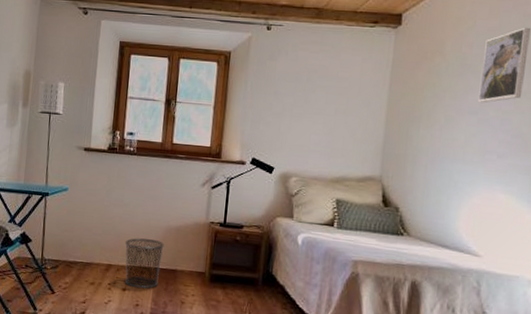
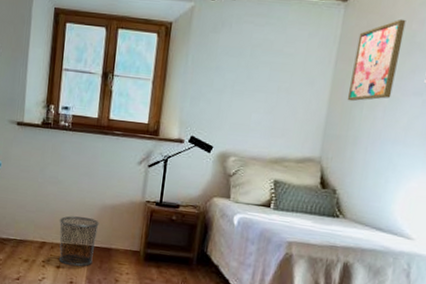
wall art: none [403,43,456,122] -> present [347,19,406,102]

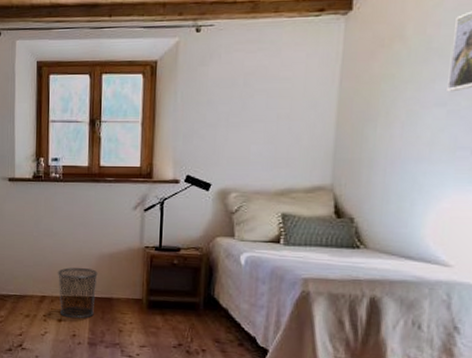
wall art: present [347,19,406,102] -> none [357,24,419,121]

